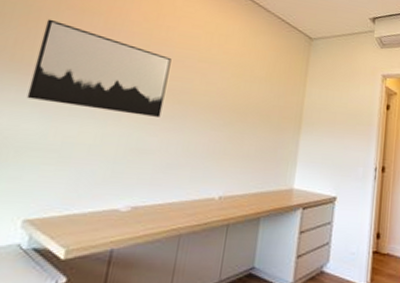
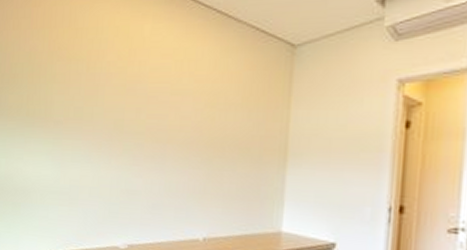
wall art: present [26,19,172,117] -> none [41,73,146,158]

